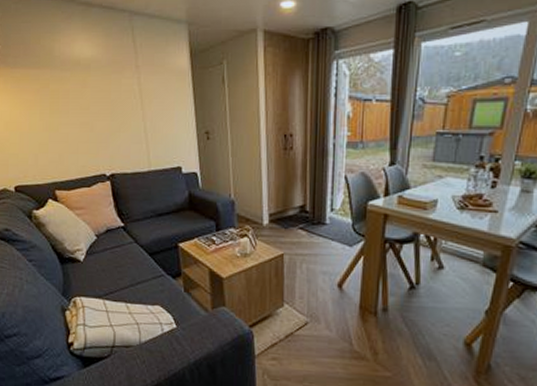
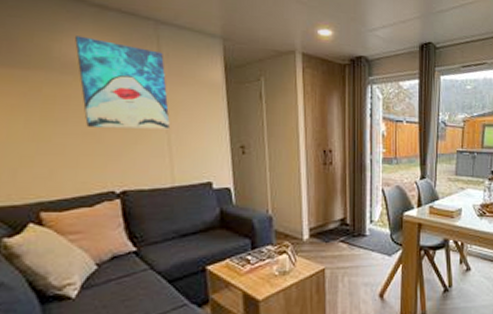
wall art: none [70,34,145,118] -> present [75,36,170,130]

